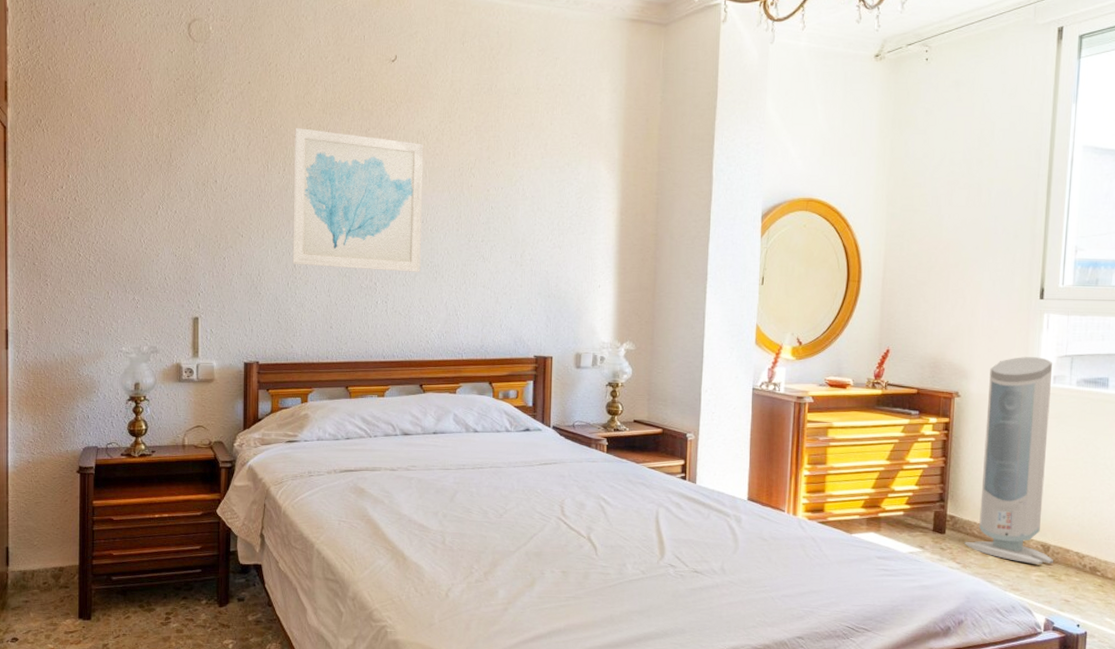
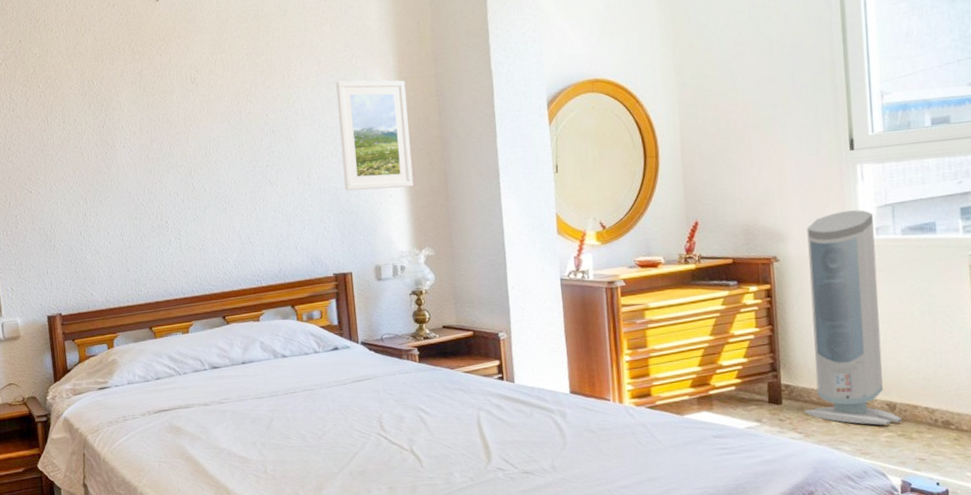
wall art: present [292,128,424,272] -> none [70,77,209,214]
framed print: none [556,167,628,280] -> present [336,80,414,191]

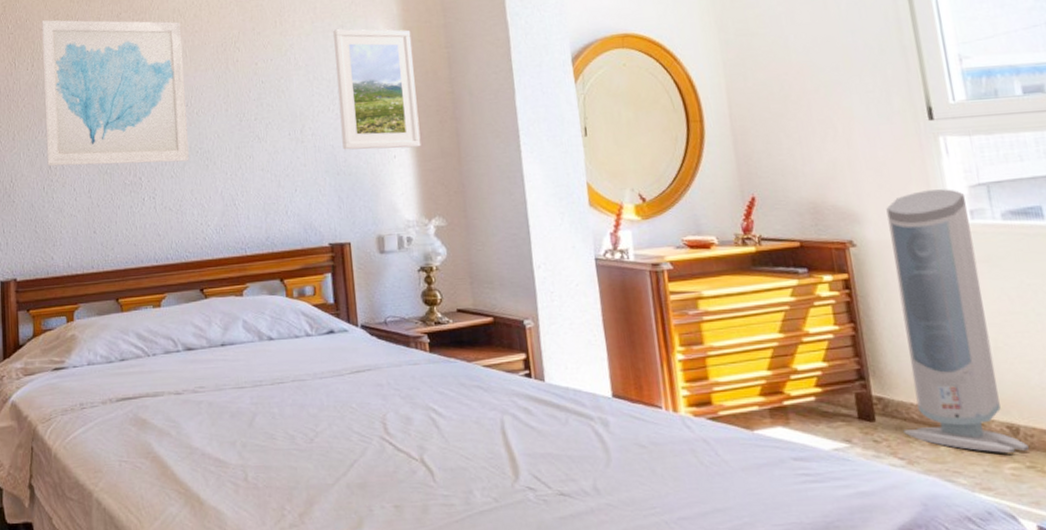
wall art: none [70,77,209,214] -> present [42,20,189,167]

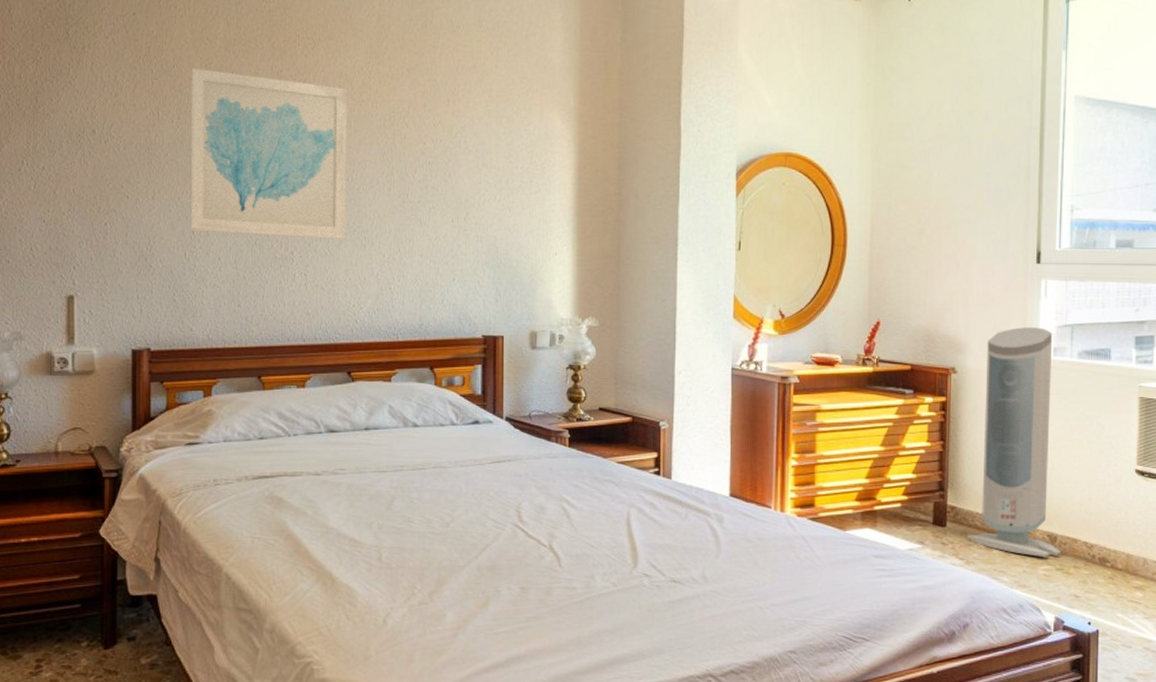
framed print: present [333,29,421,150] -> none [505,116,585,246]

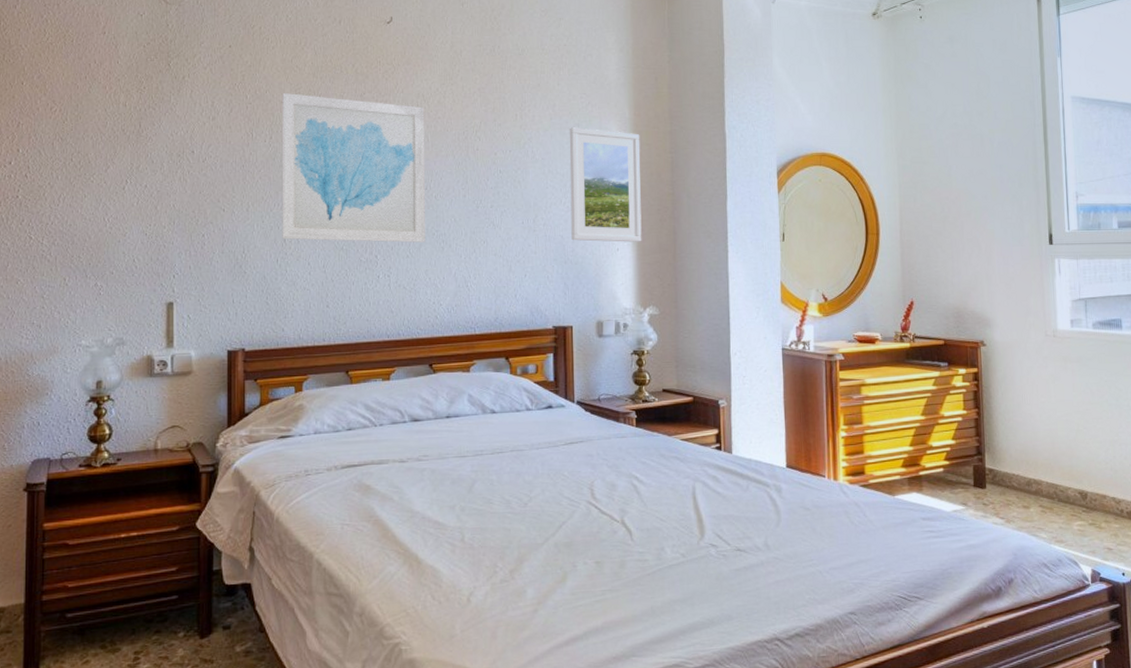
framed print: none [505,116,585,246] -> present [569,127,642,242]
air purifier: present [967,327,1062,557] -> none [1005,302,1093,513]

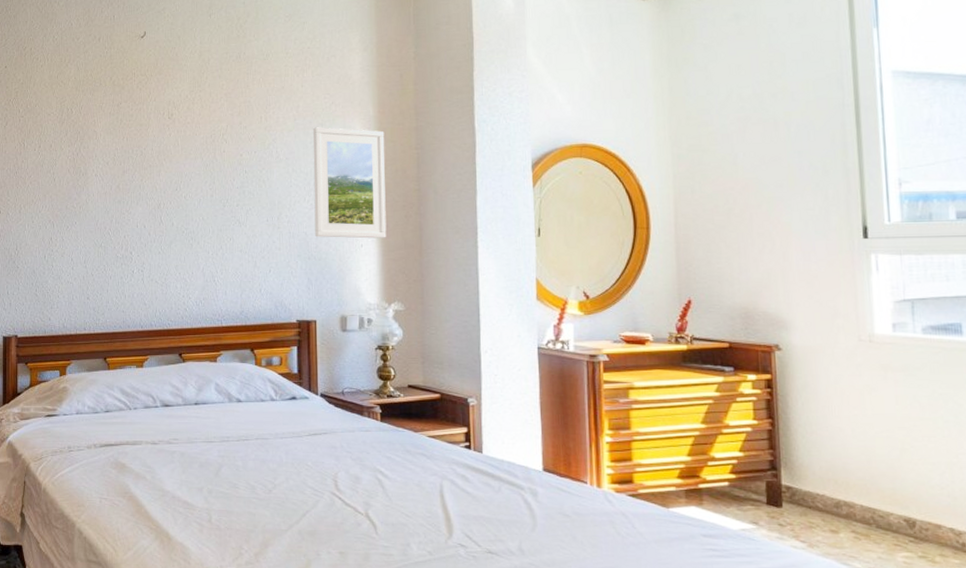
wall art: present [281,93,426,243] -> none [49,106,176,240]

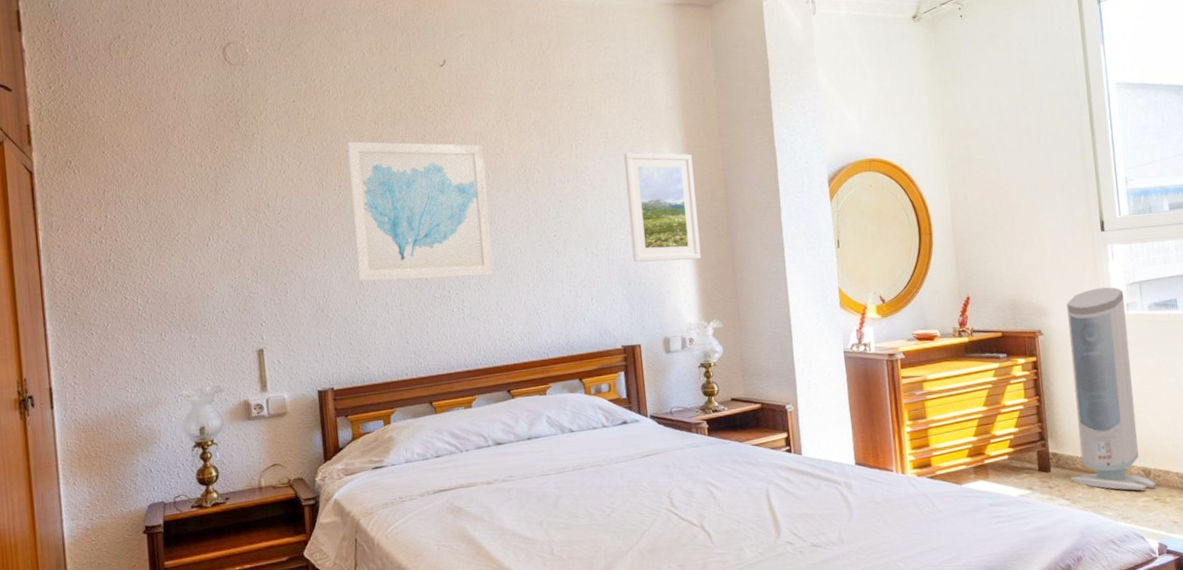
wall art: none [49,106,176,240] -> present [347,141,494,282]
air purifier: none [807,303,924,543] -> present [1066,287,1157,491]

